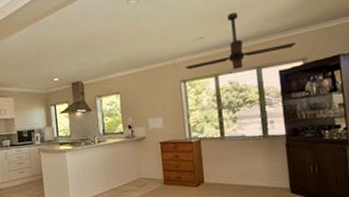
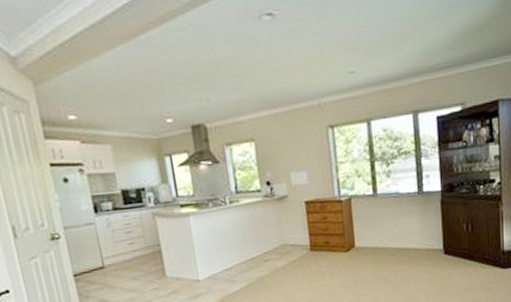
ceiling fan: present [185,12,296,69] -> none [332,41,455,113]

